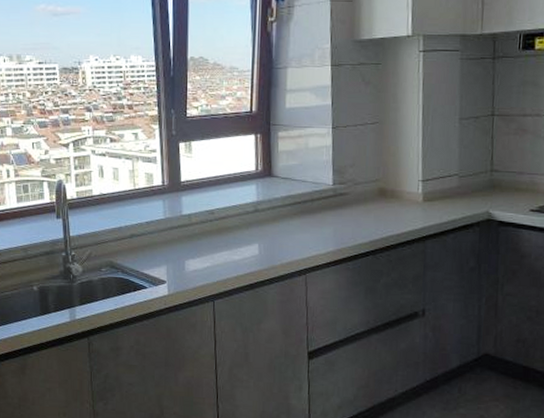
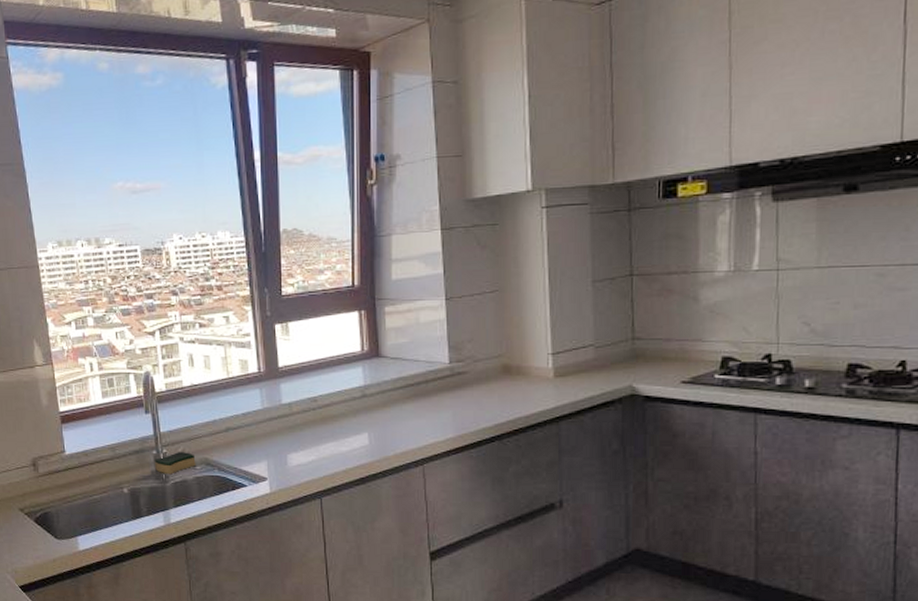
sponge: none [63,254,102,275] -> present [154,451,196,475]

